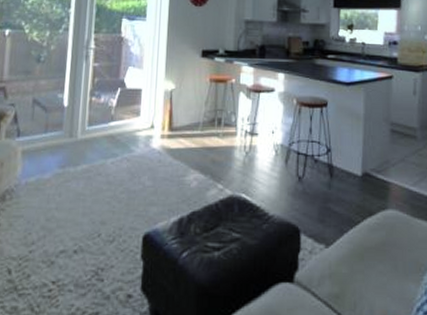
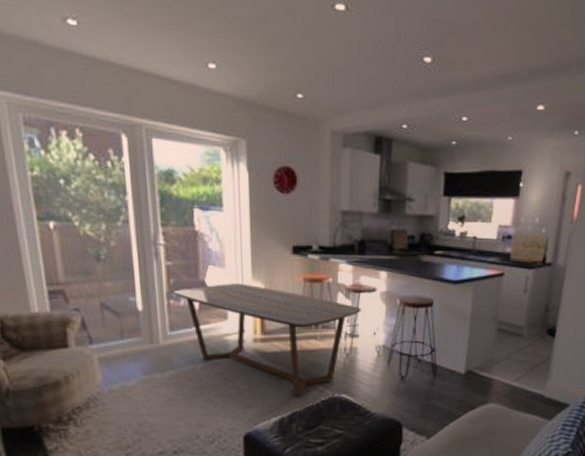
dining table: none [96,83,261,196] -> present [173,283,361,397]

